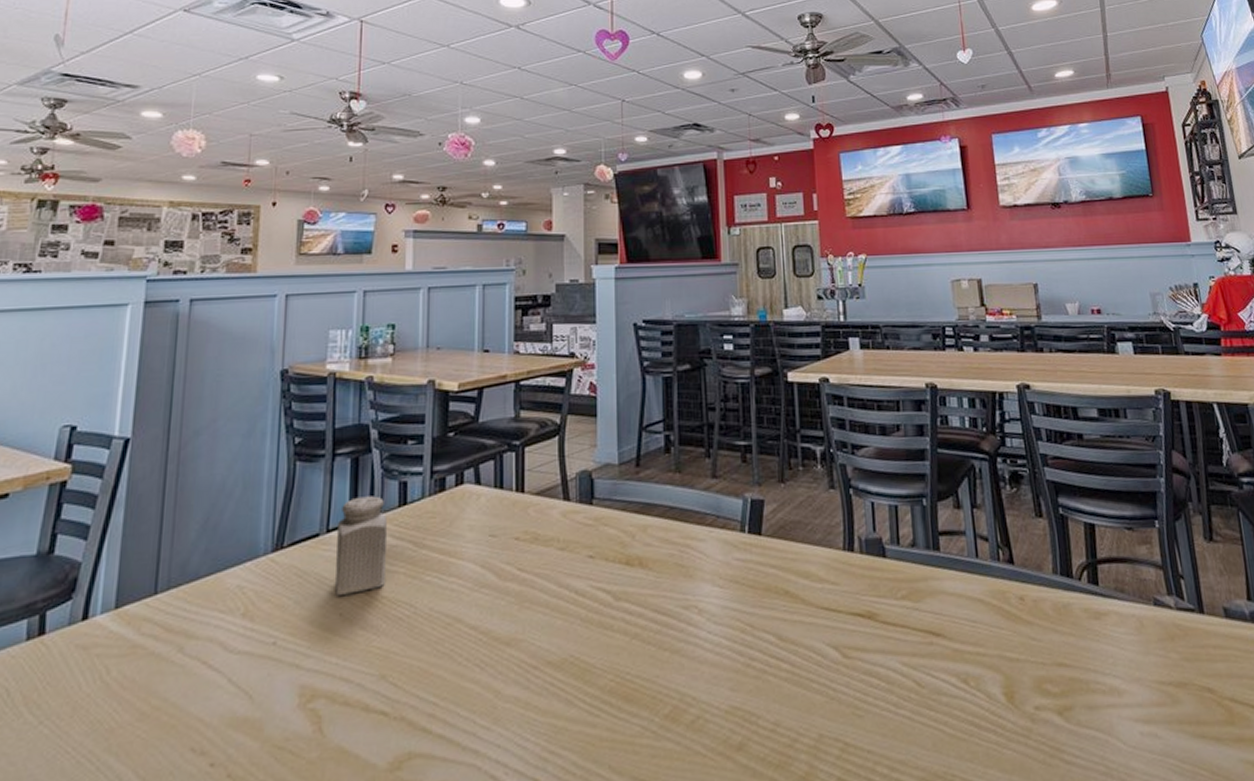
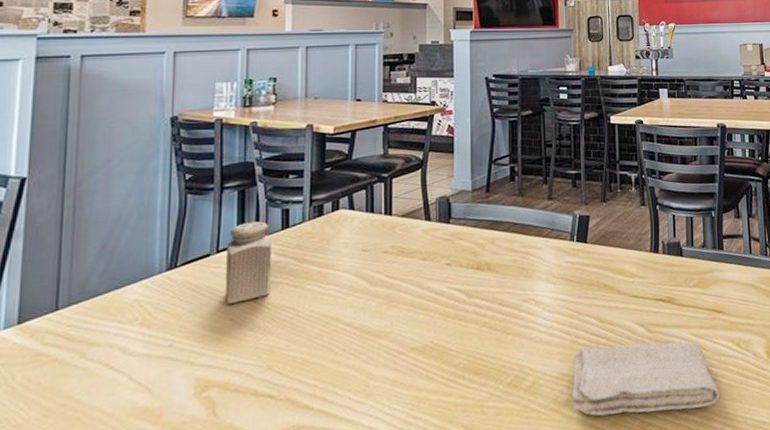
washcloth: none [747,671,942,768] -> present [572,341,720,416]

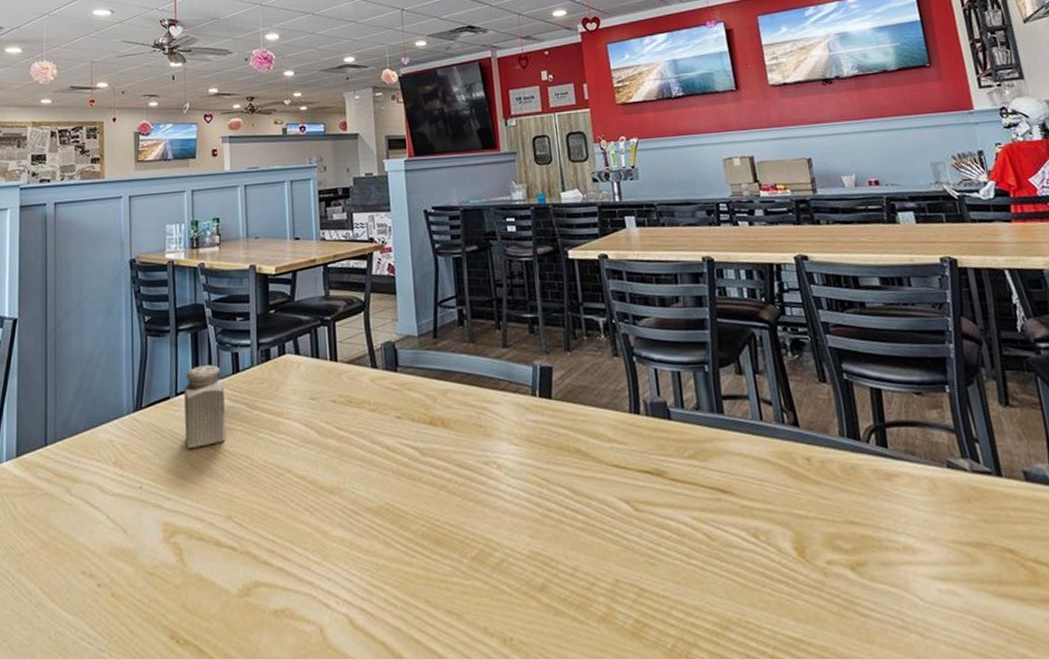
washcloth: present [572,341,720,416] -> none [546,521,736,612]

